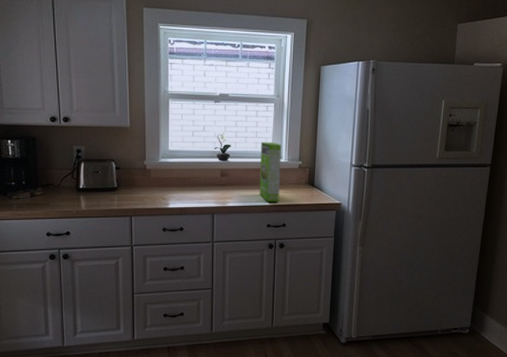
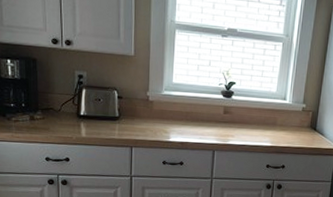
cake mix box: present [259,142,282,202] -> none [261,81,287,144]

